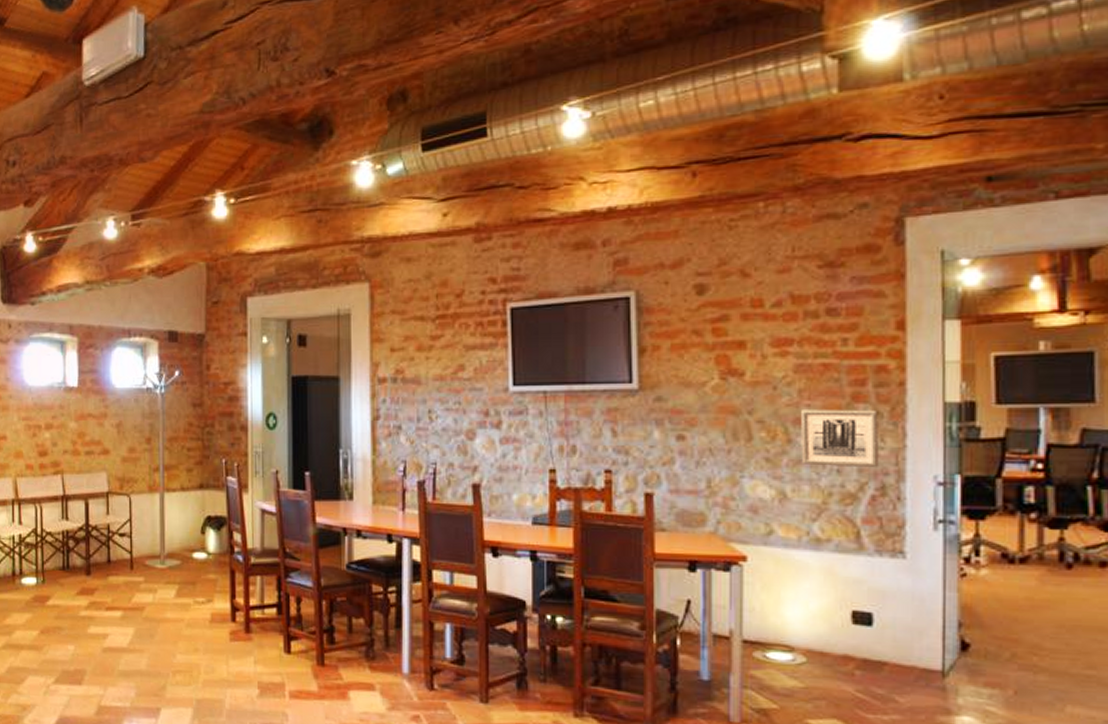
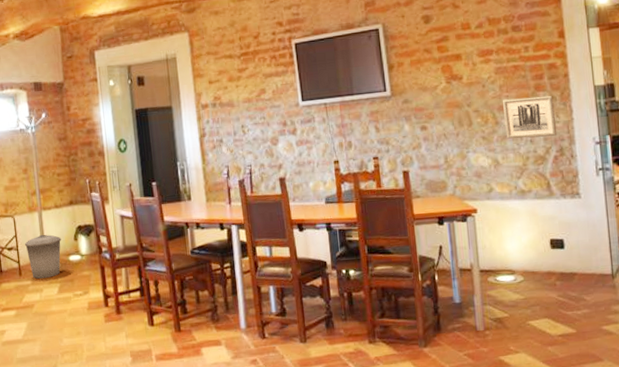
trash can: none [141,521,185,576] -> present [25,234,62,279]

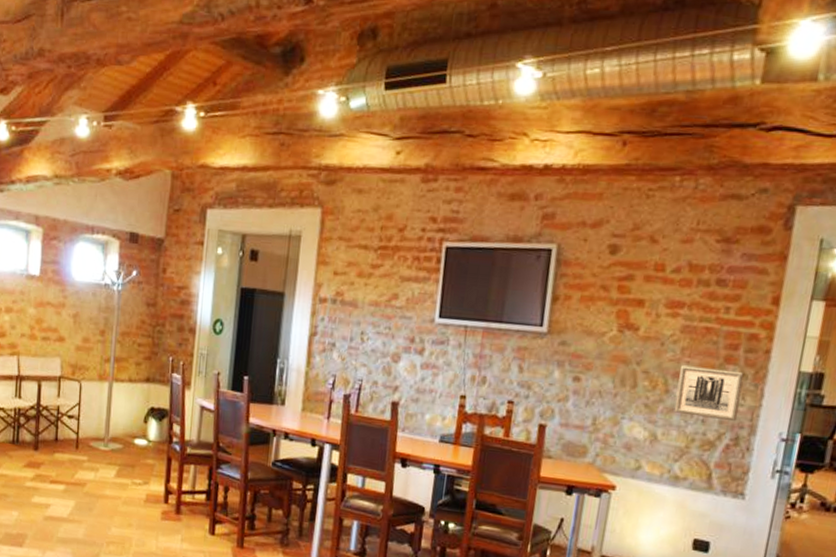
trash can: present [25,234,62,279] -> none [88,408,130,458]

